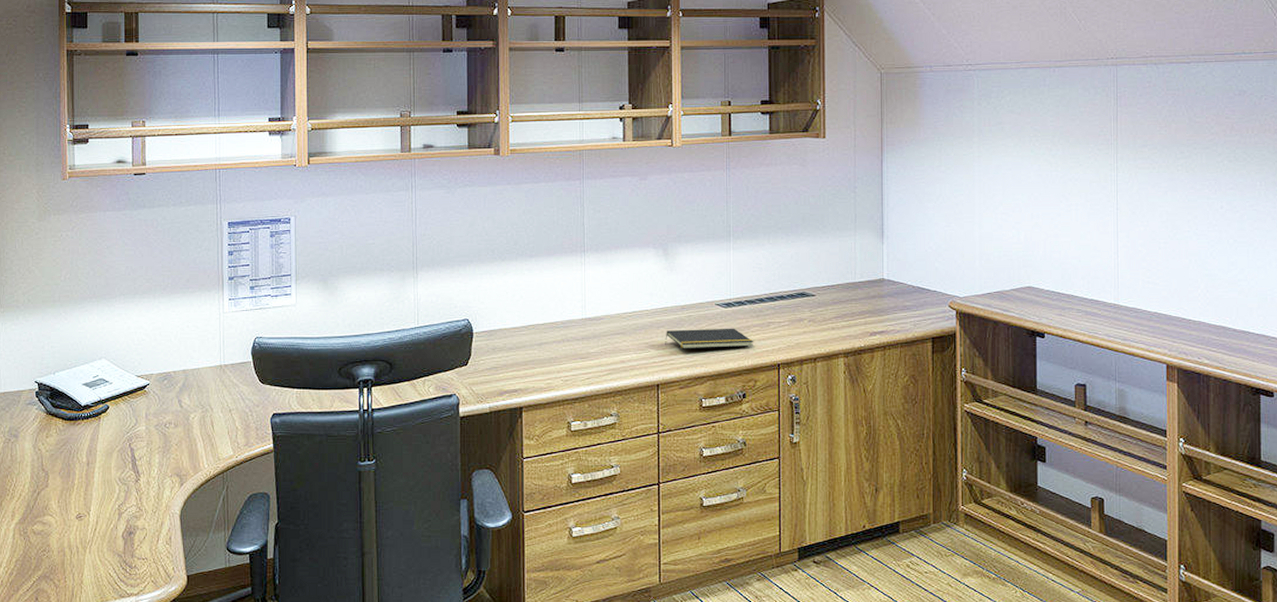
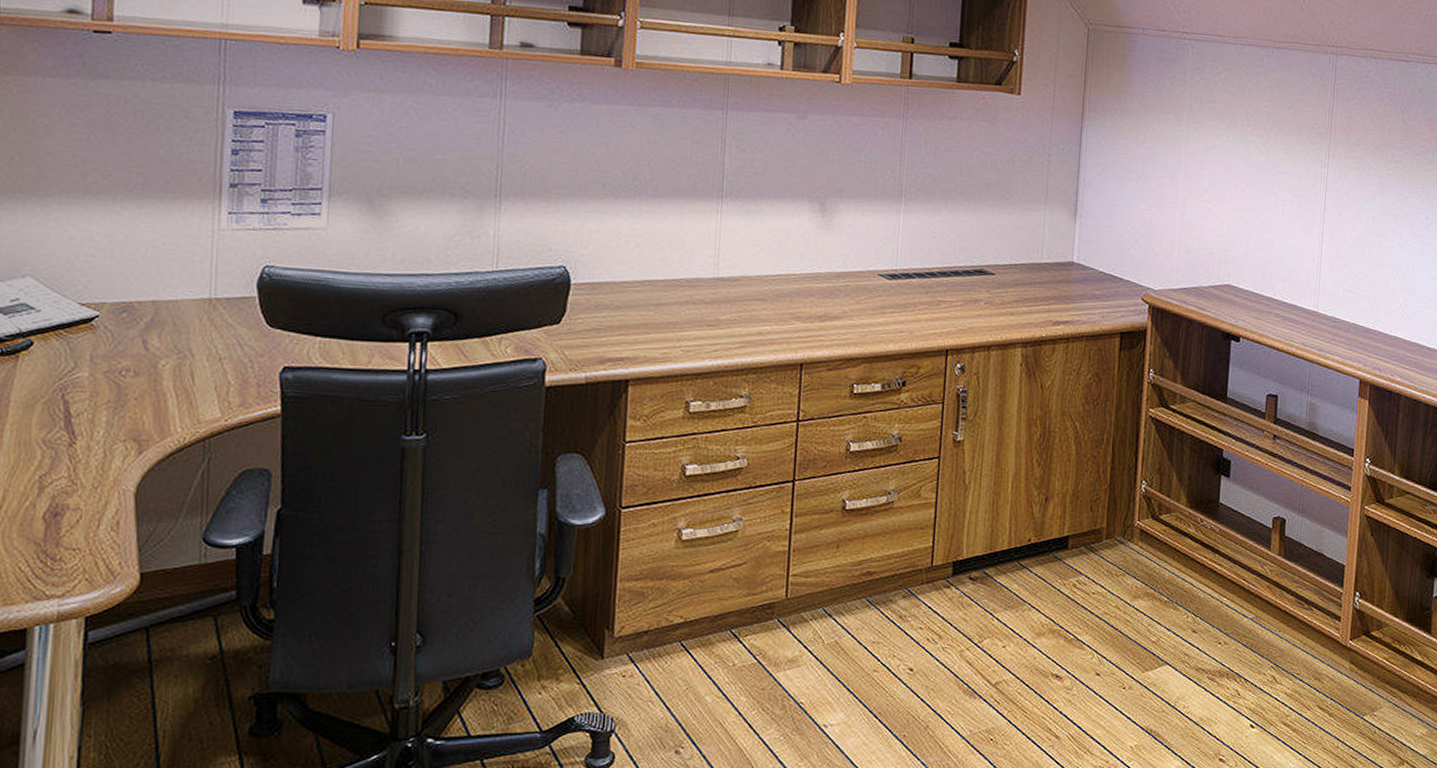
notepad: present [665,328,753,349] -> none [814,300,919,327]

